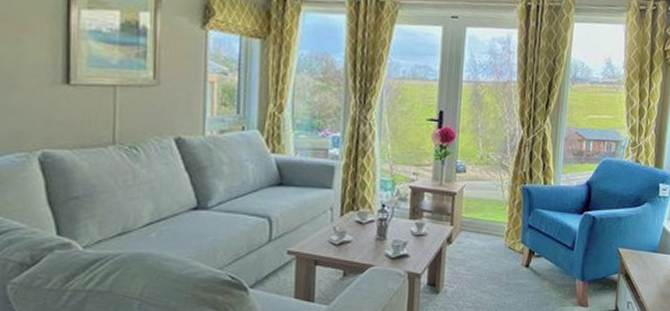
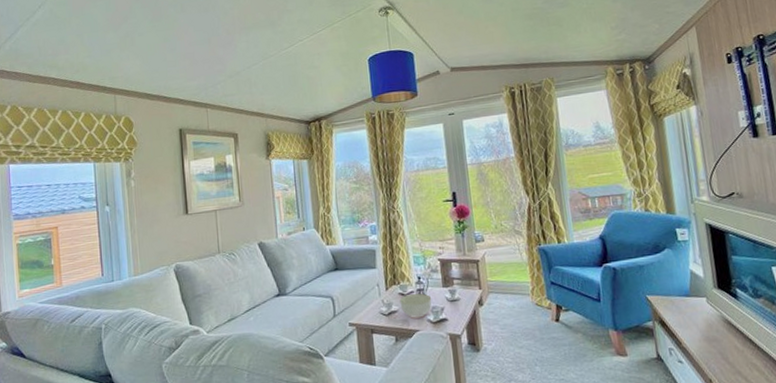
bowl: none [355,224,395,253] -> present [399,293,432,319]

